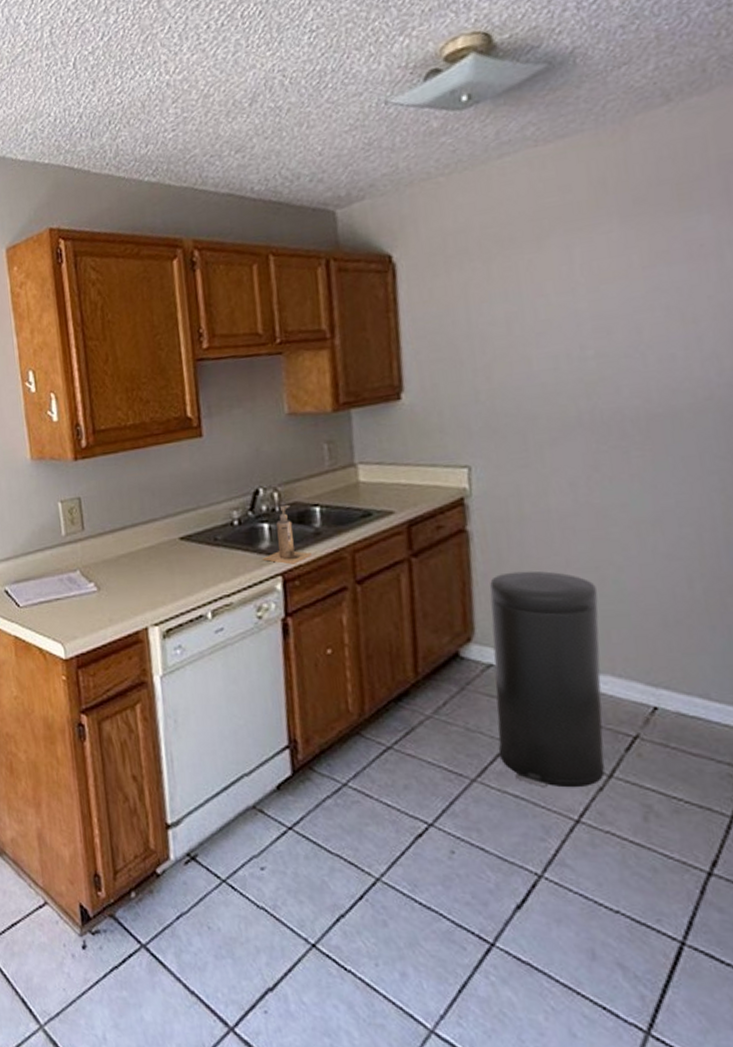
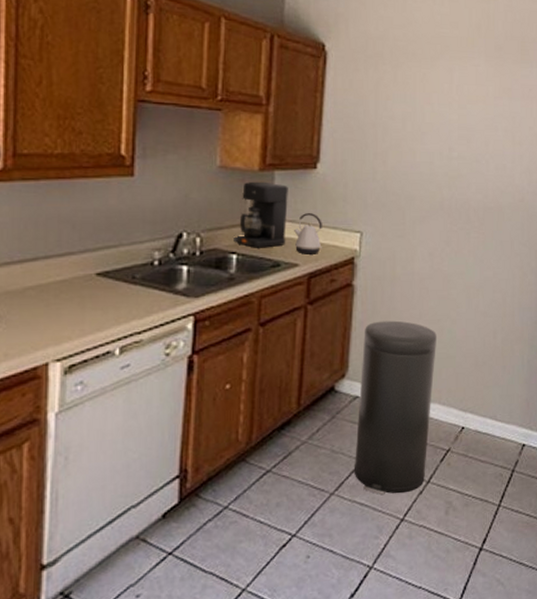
soap dispenser: present [263,505,313,565] -> none [178,251,225,306]
coffee maker: none [314,423,375,498] -> present [234,182,288,248]
kettle: none [383,450,421,500] -> present [294,212,322,254]

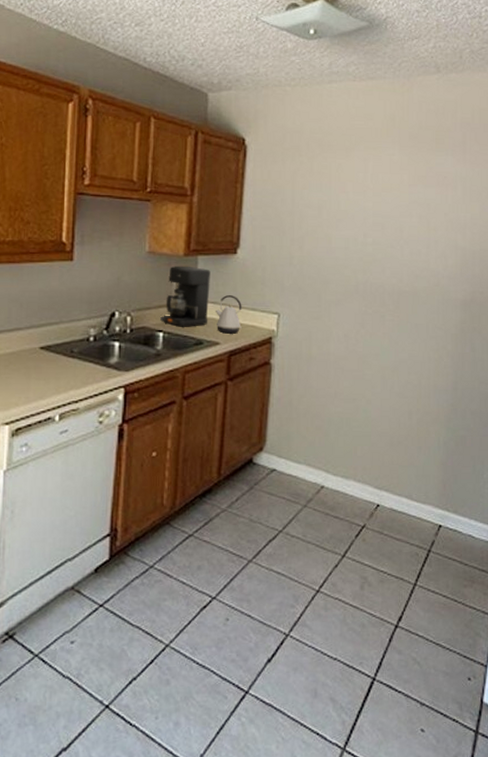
pedal bin: present [355,320,437,495] -> none [272,398,352,566]

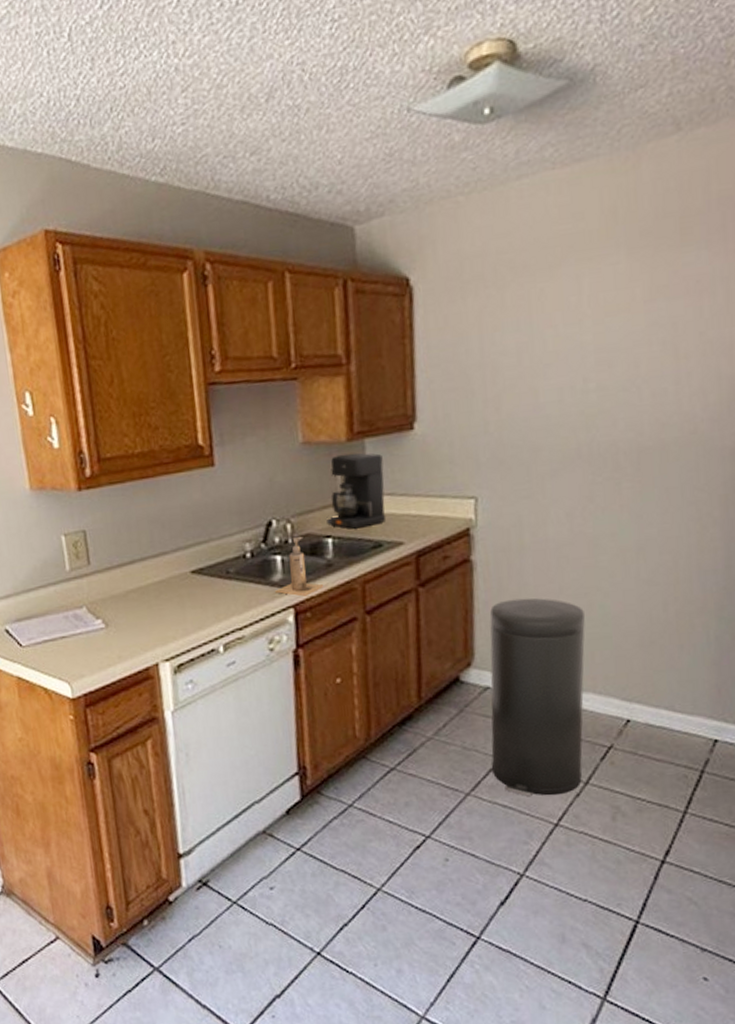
soap dispenser: none [110,329,152,379] -> present [275,537,324,597]
kettle: present [216,294,242,334] -> none [394,481,429,531]
pedal bin: none [272,398,352,566] -> present [489,598,585,797]

